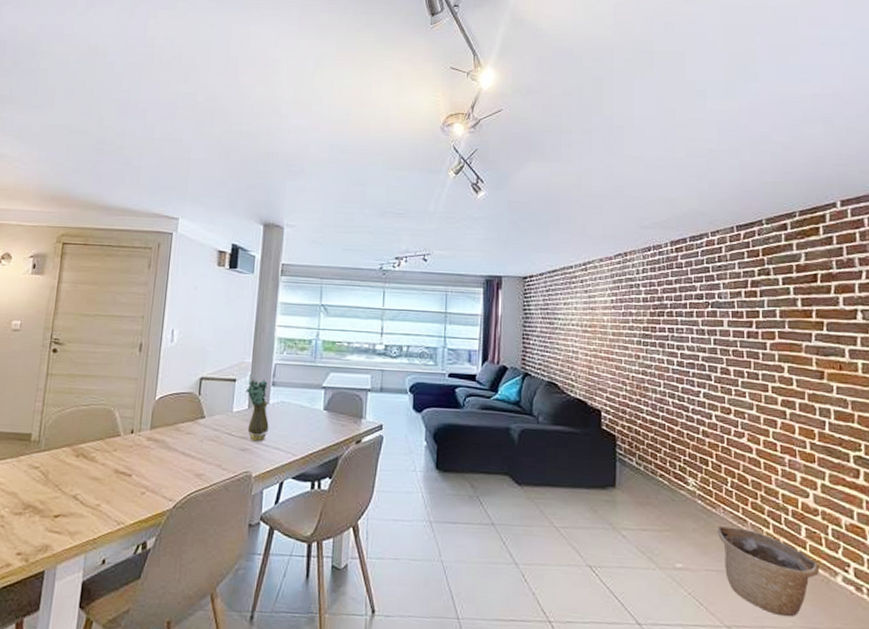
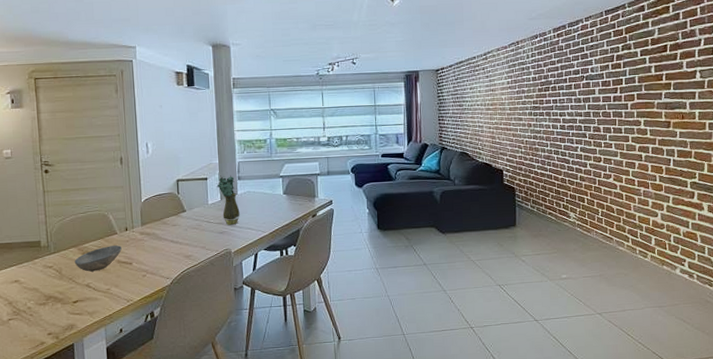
bowl: none [65,450,123,480] -> present [74,245,122,272]
basket: present [717,526,819,616] -> none [591,244,664,301]

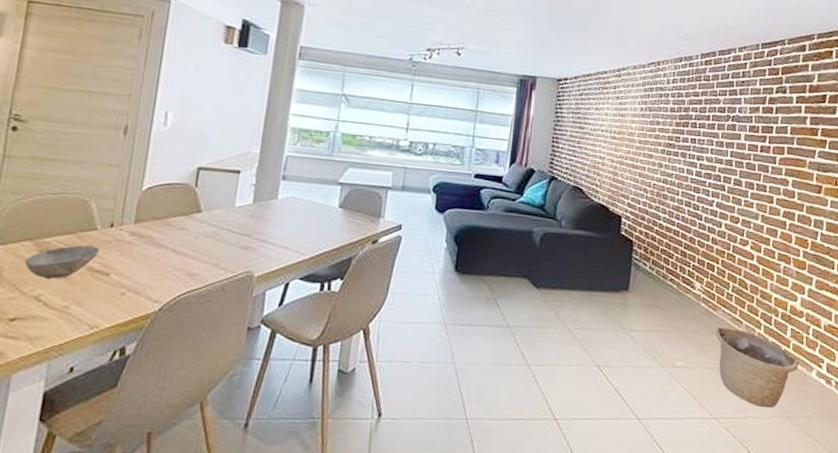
vase: present [217,175,240,225] -> none [251,170,278,240]
basket: none [591,244,664,301] -> present [715,327,798,407]

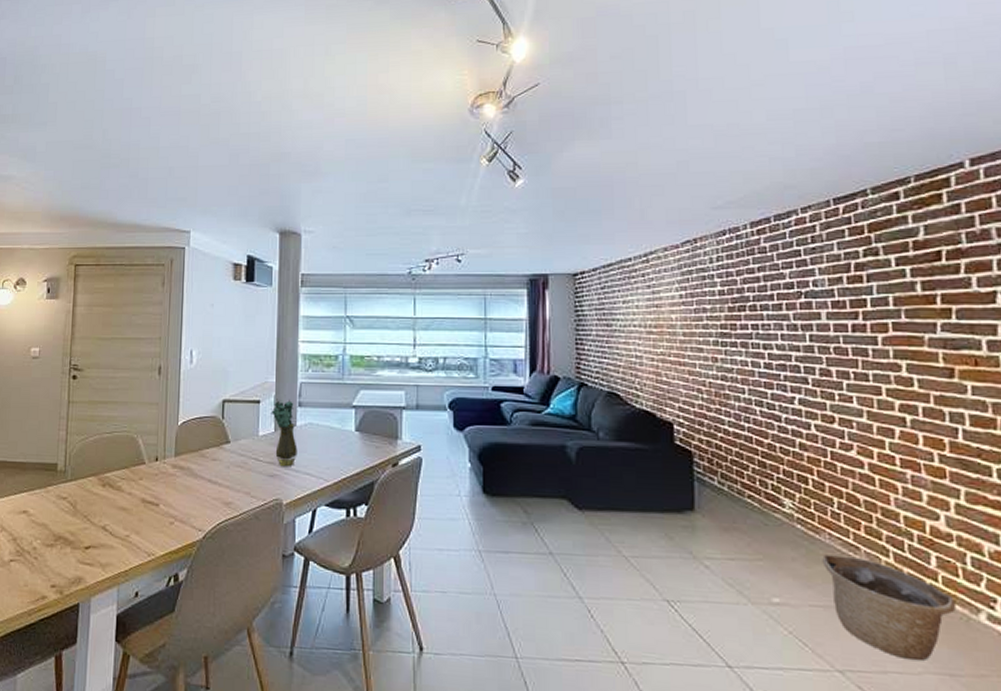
bowl: present [24,245,100,279] -> none [92,478,149,510]
vase: none [251,170,278,240] -> present [272,399,297,467]

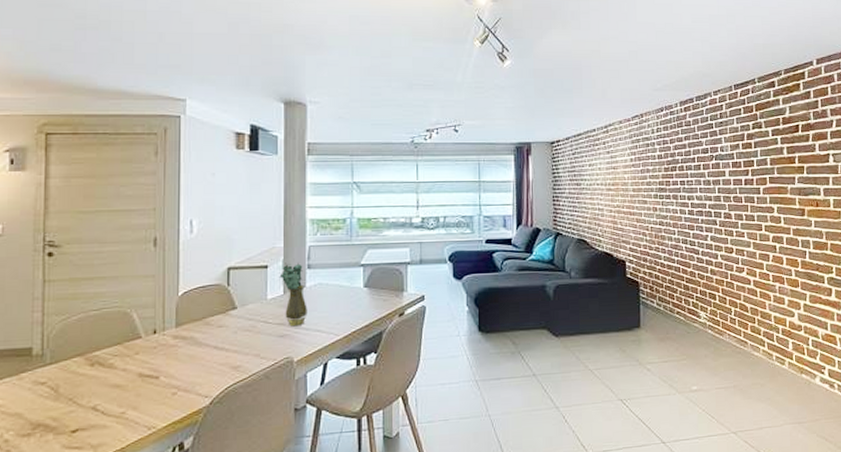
basket: present [822,554,956,660] -> none [724,349,803,417]

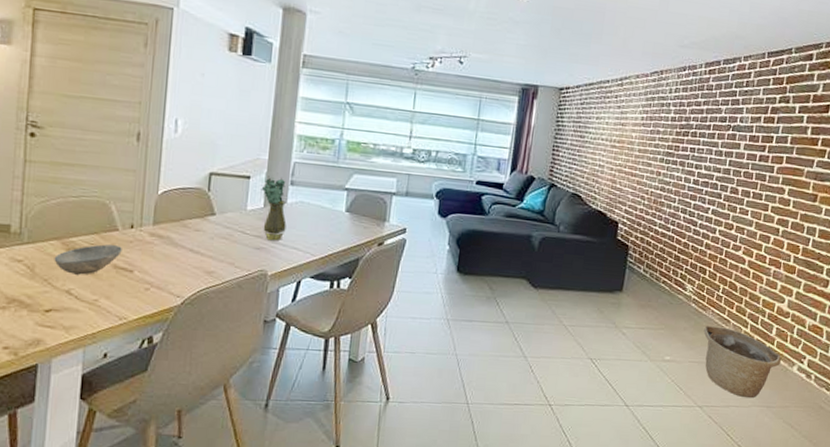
bowl: none [78,353,146,389] -> present [54,244,122,275]
basket: none [724,349,803,417] -> present [703,326,781,398]

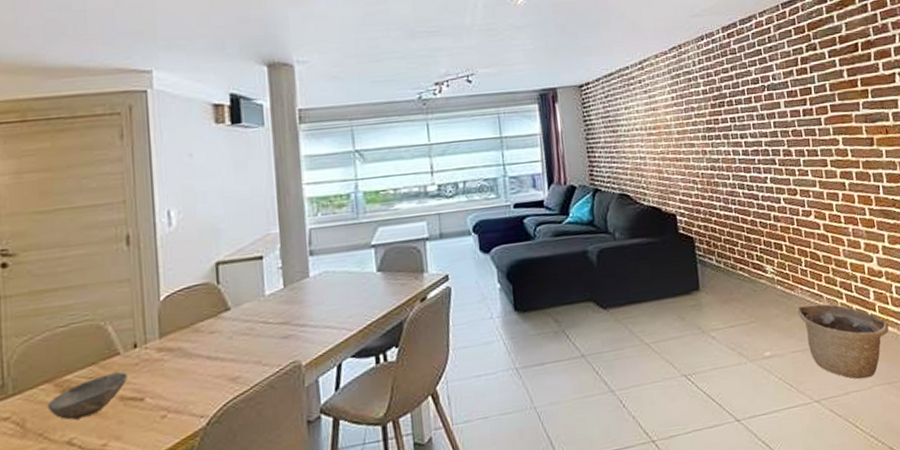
vase: present [262,176,287,241] -> none [278,249,314,325]

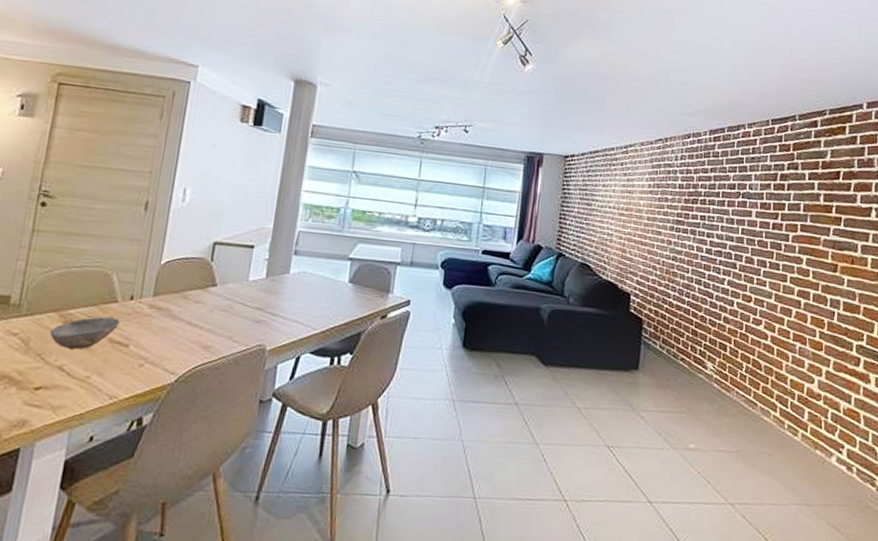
basket: present [797,304,889,379] -> none [729,409,817,494]

